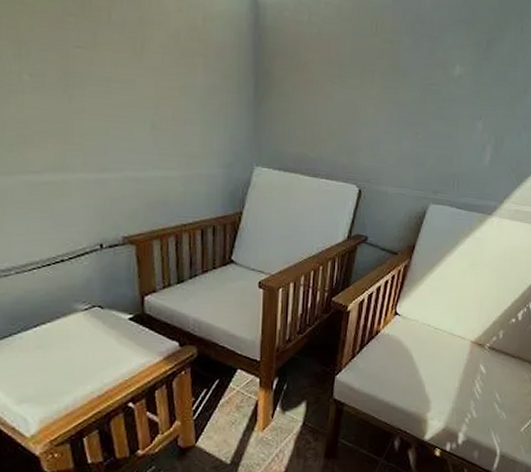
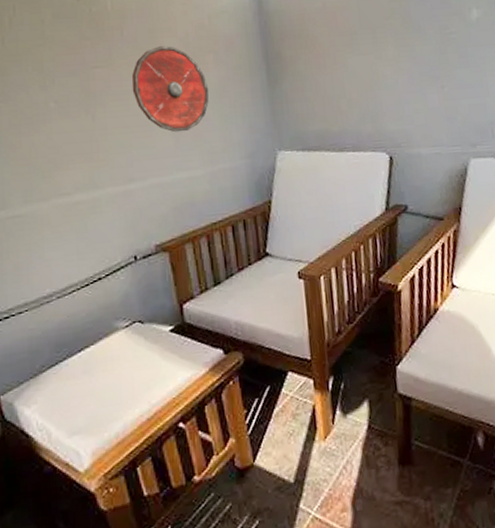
round shield: none [114,37,195,131] -> present [131,45,209,133]

